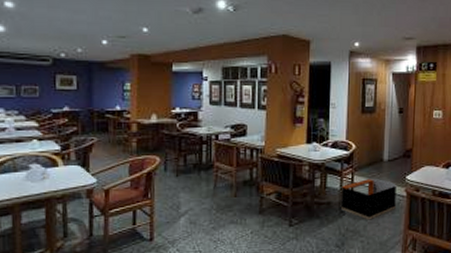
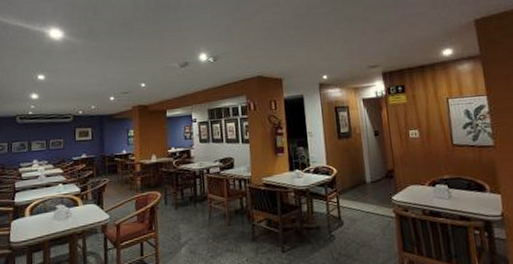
storage bin: present [341,179,396,220] -> none [329,201,386,244]

